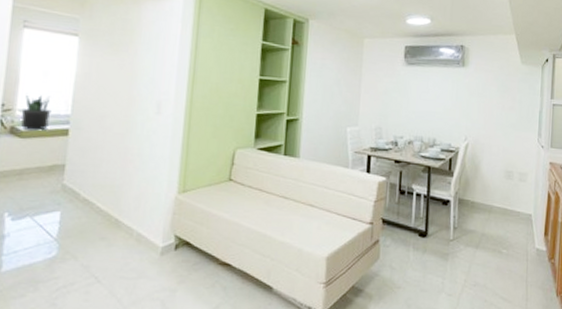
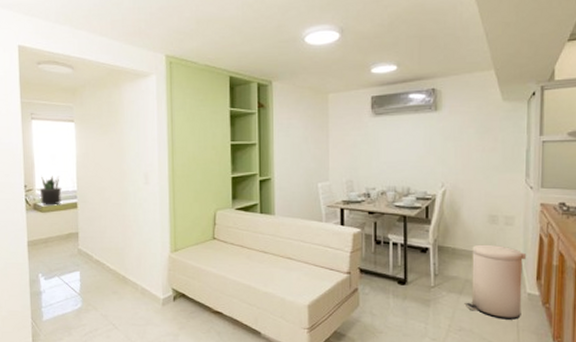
pedal bin: none [480,198,536,275] -> present [464,244,526,320]

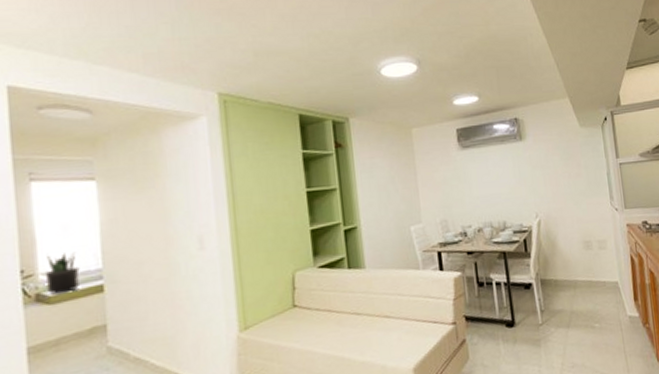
pedal bin: present [464,244,526,320] -> none [573,270,626,348]

